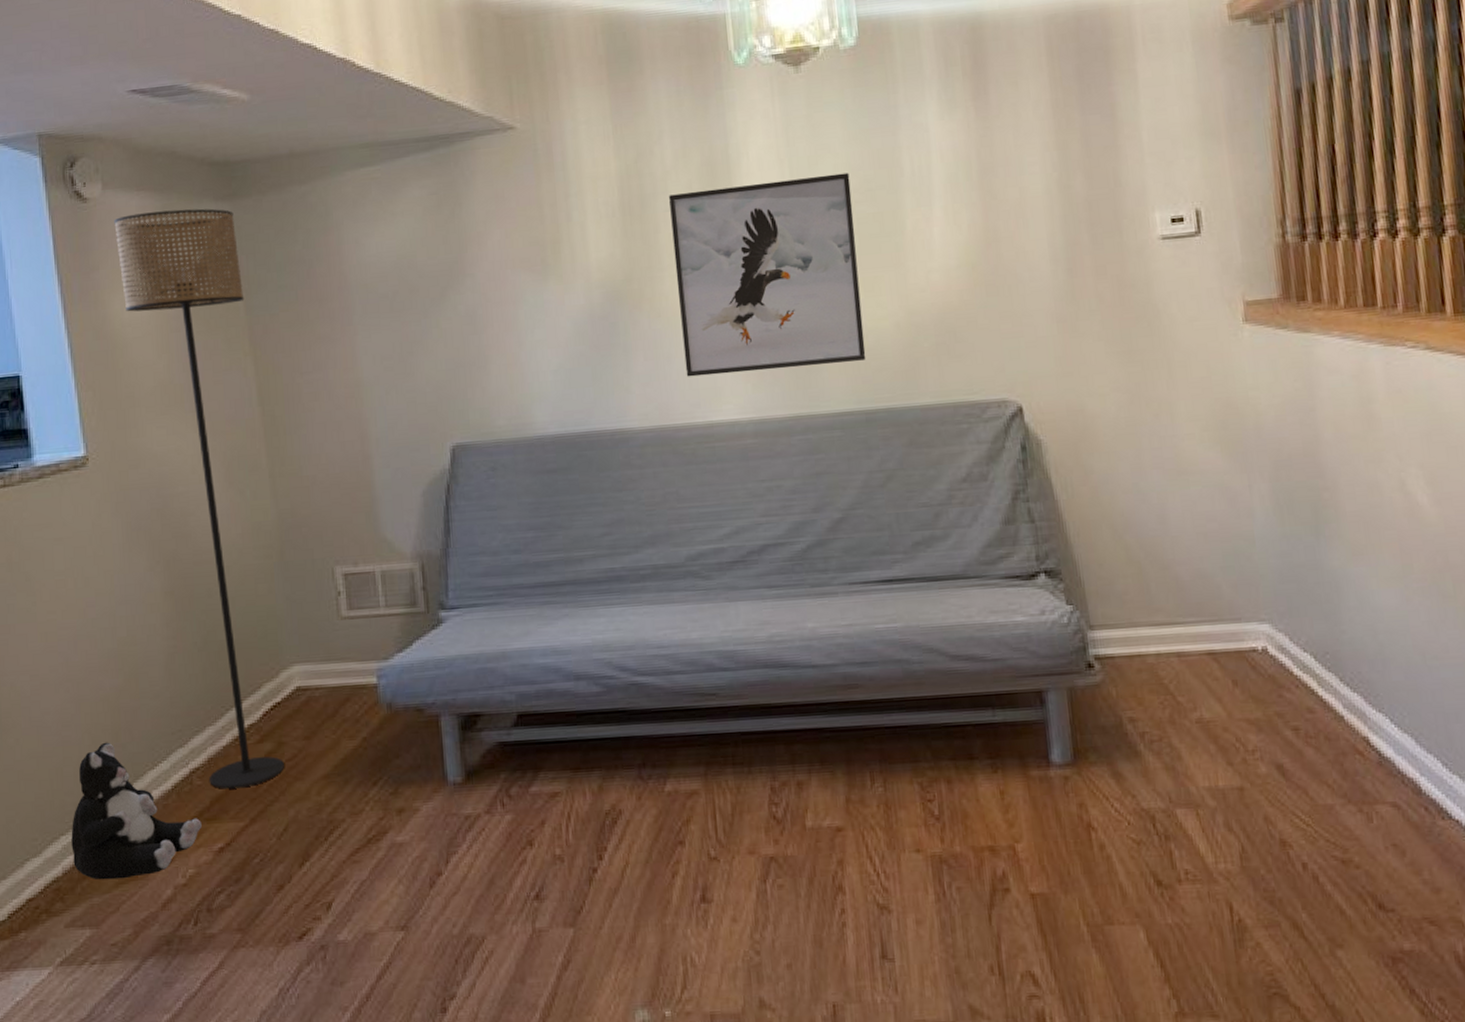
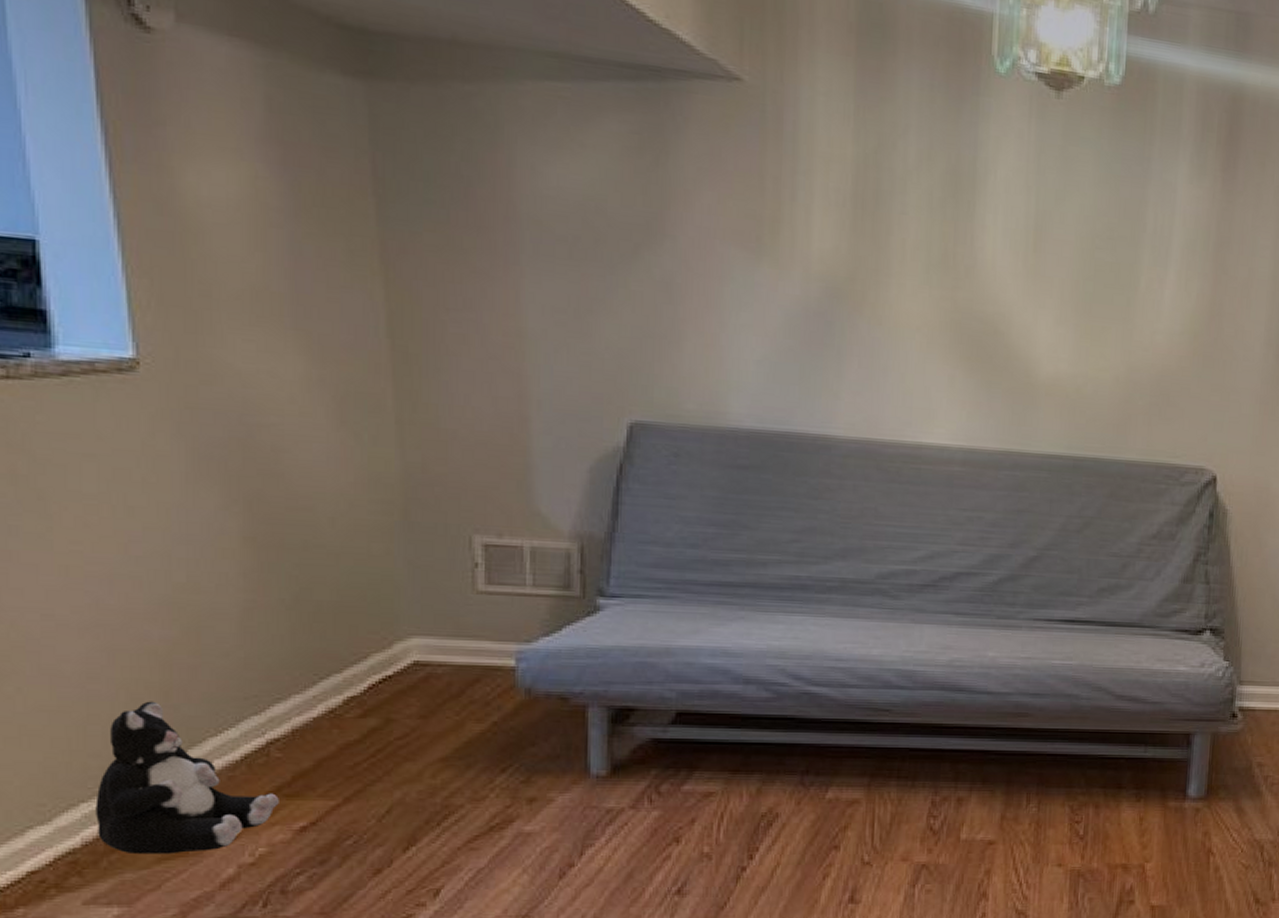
floor lamp: present [114,208,284,789] -> none [192,63,392,765]
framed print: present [669,172,866,377] -> none [901,197,1094,407]

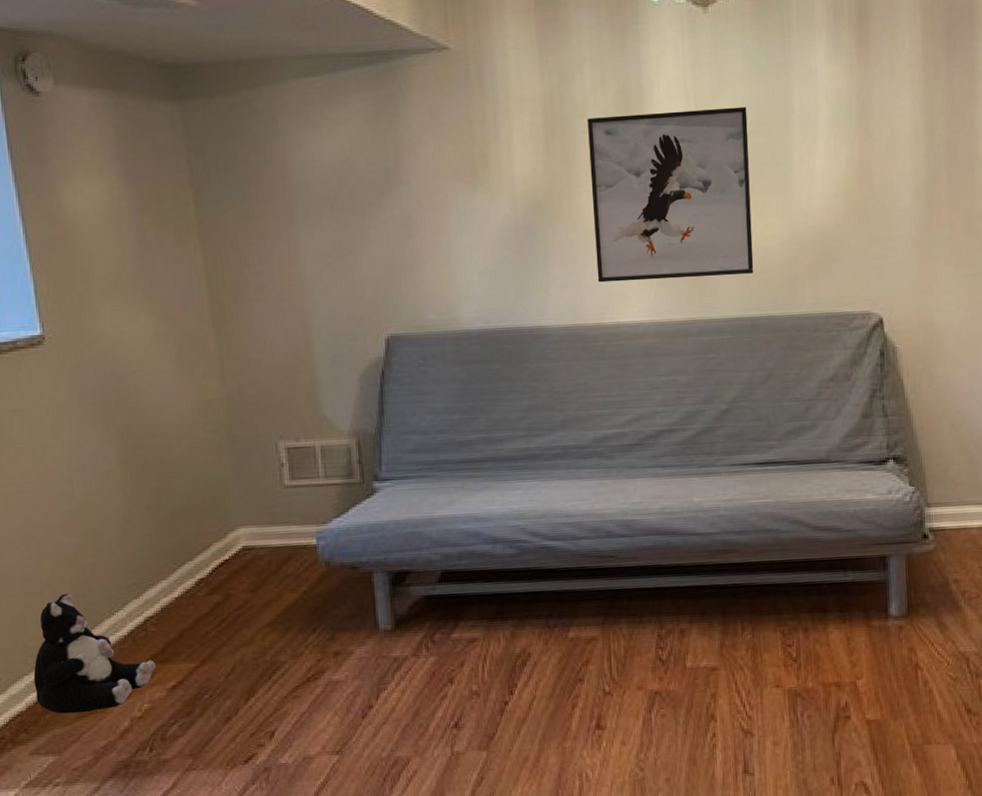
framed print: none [901,197,1094,407] -> present [587,106,754,283]

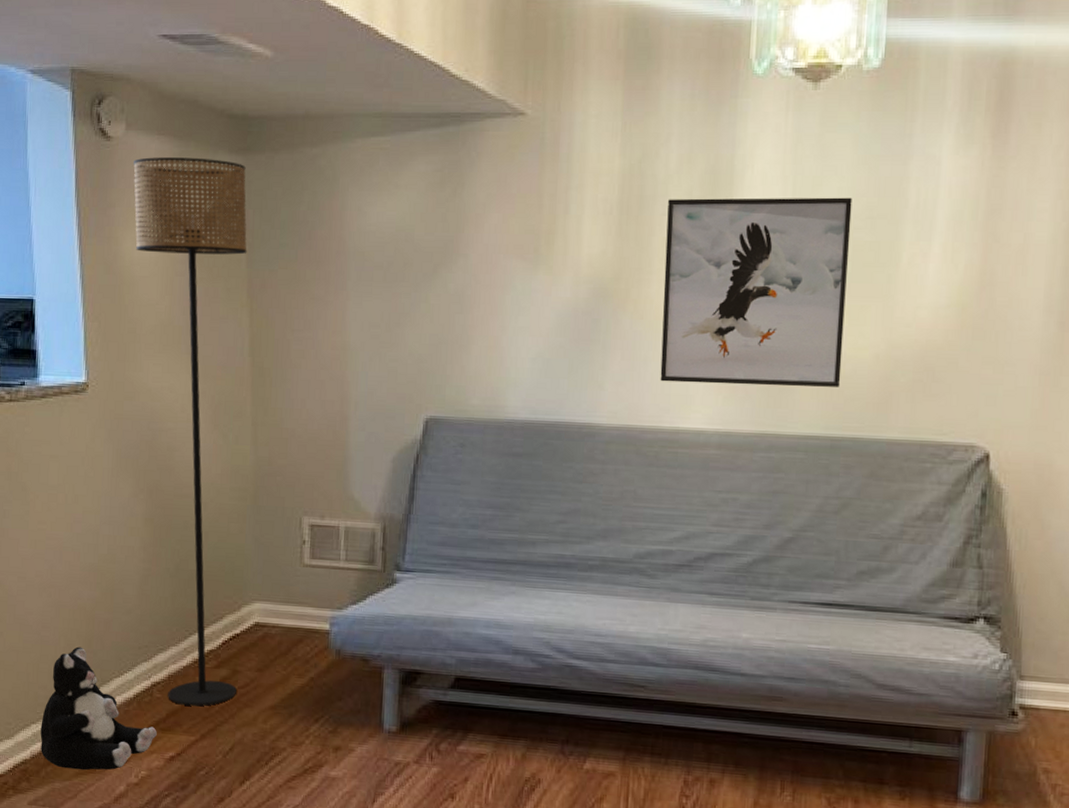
floor lamp: none [66,107,232,635] -> present [133,157,247,706]

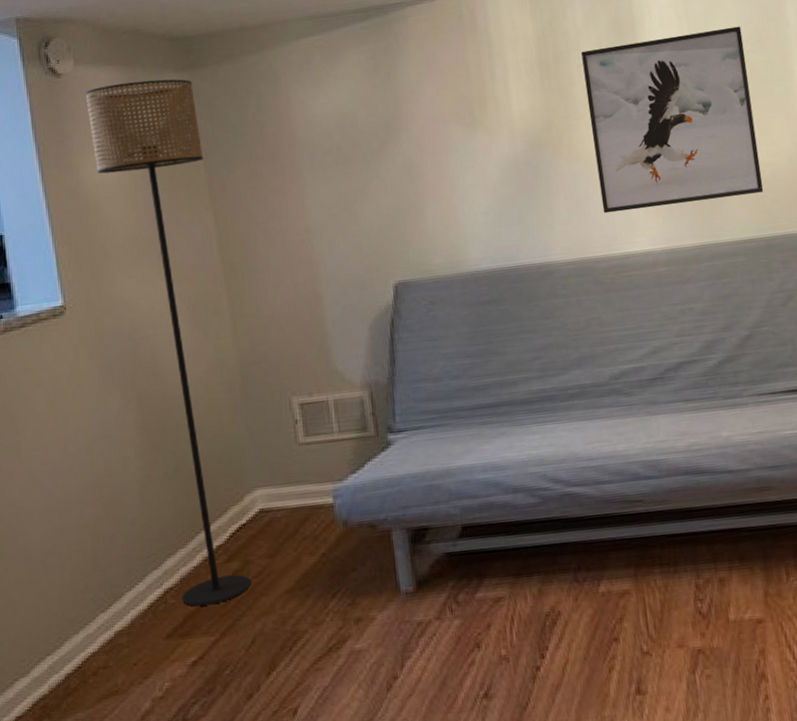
plush toy: present [40,646,157,771] -> none [56,567,176,696]

